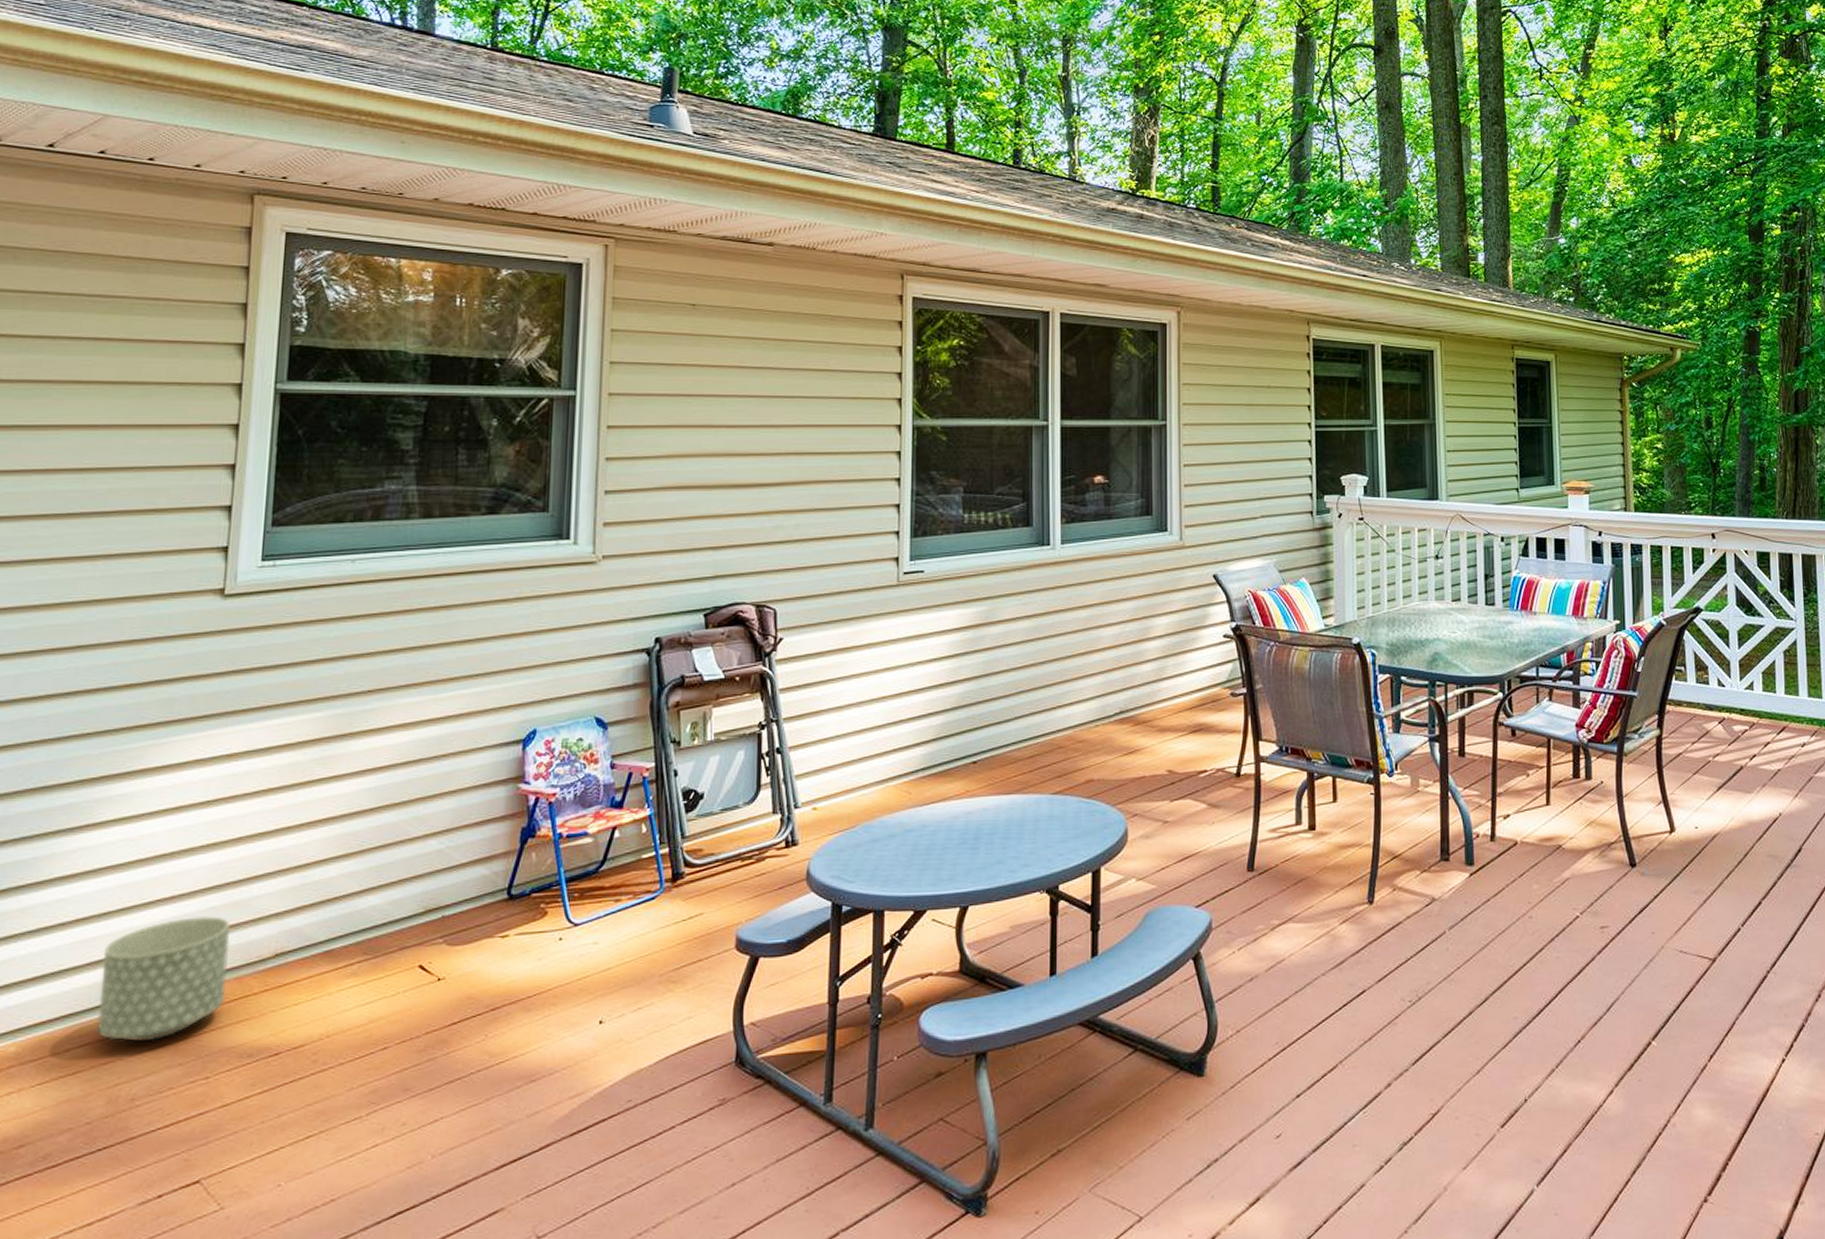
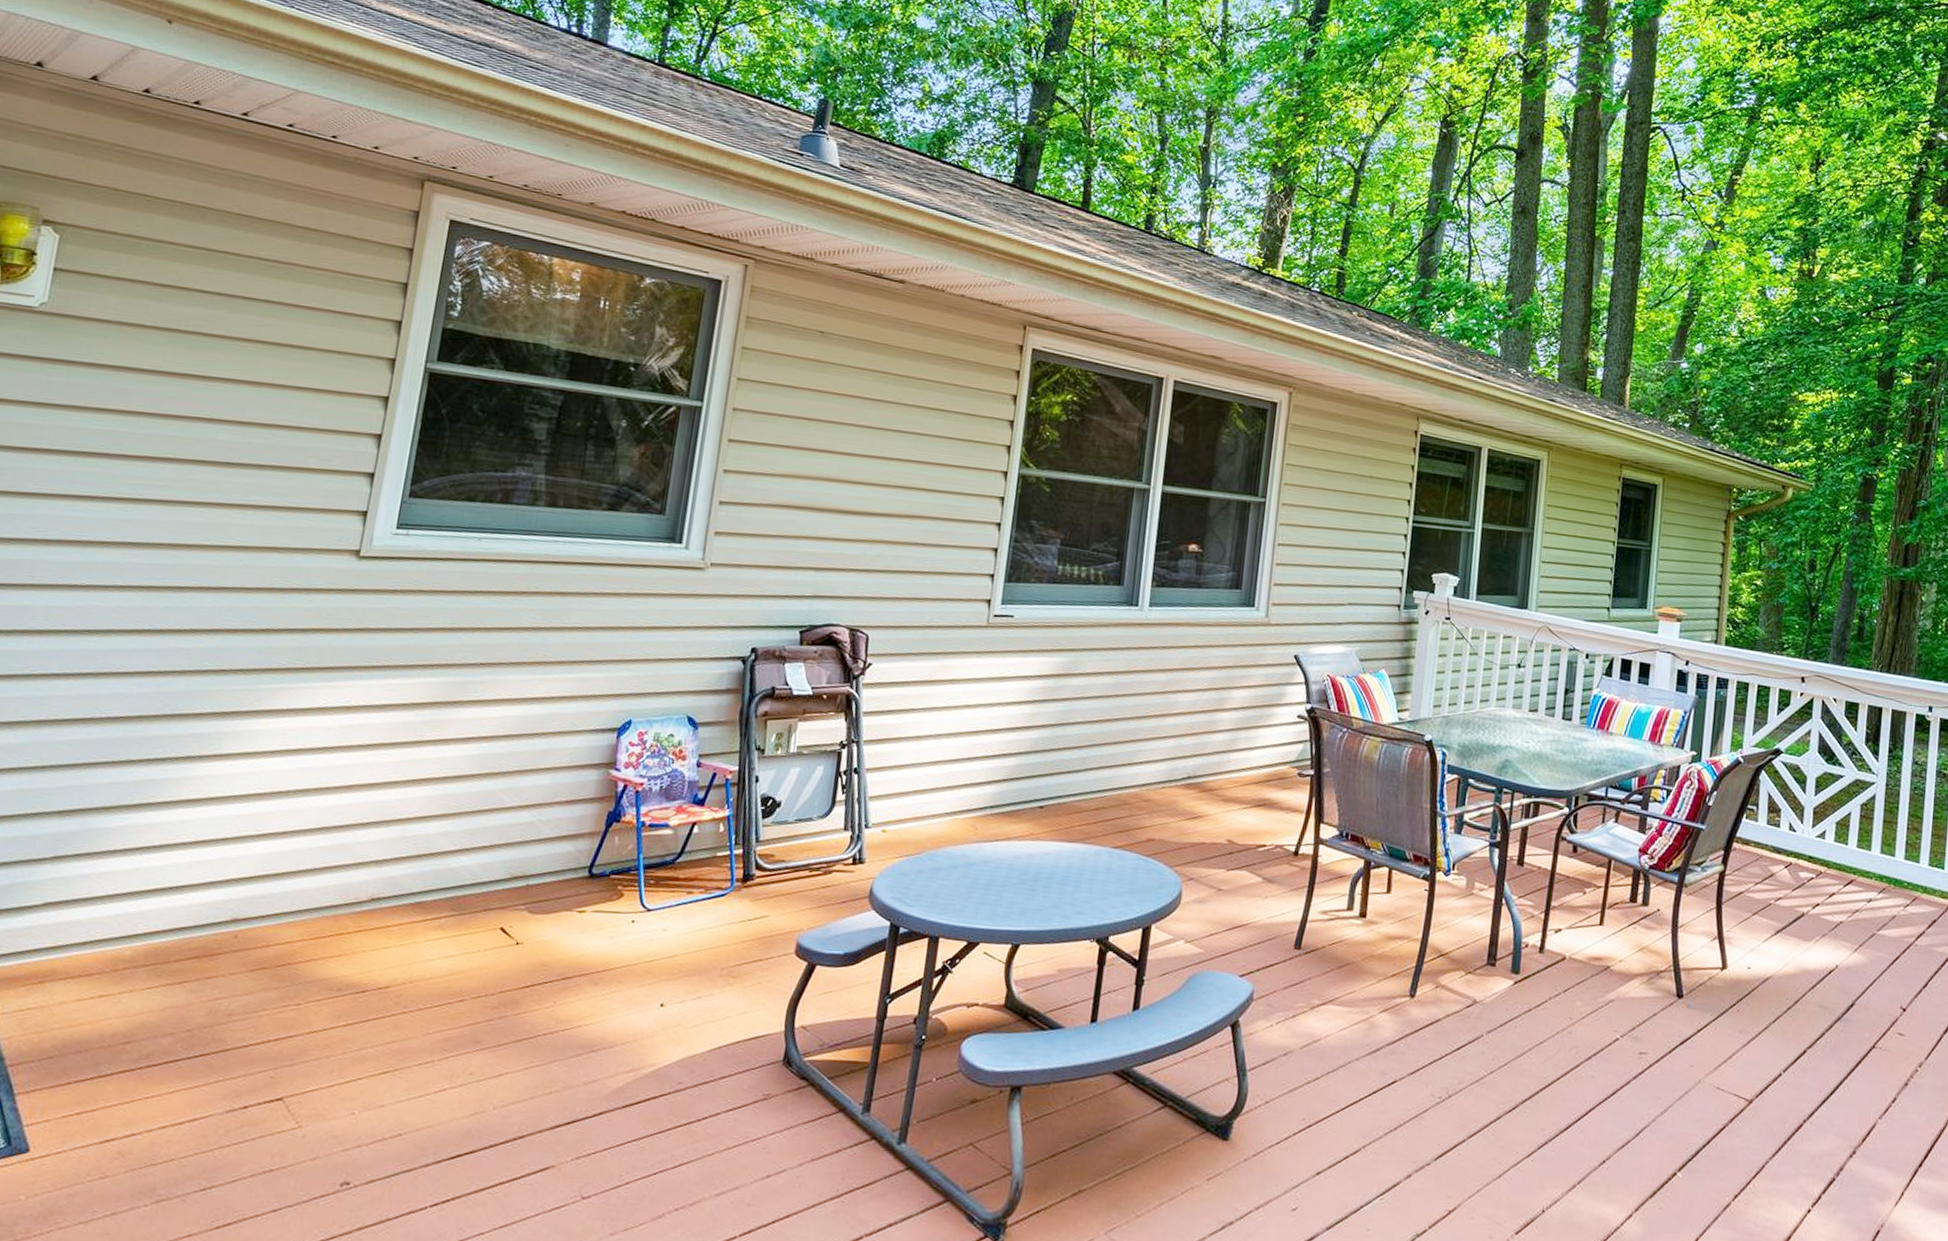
planter: present [97,916,231,1041] -> none [205,852,334,963]

